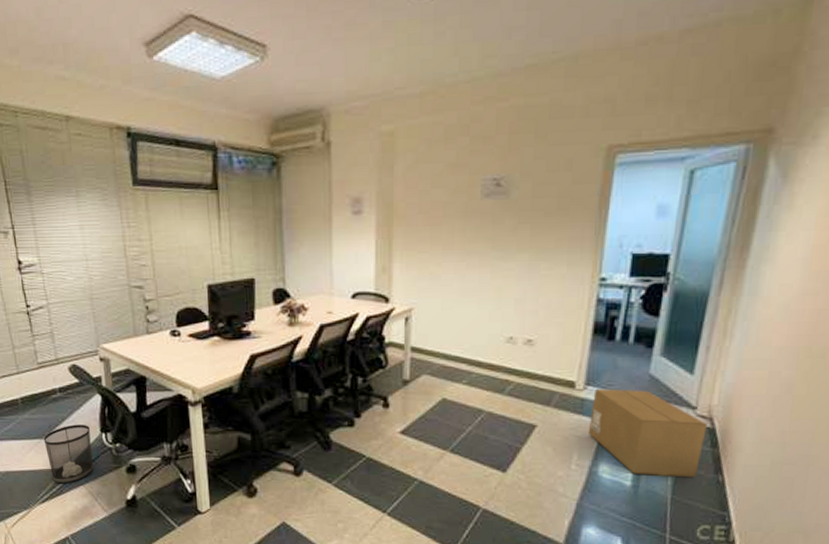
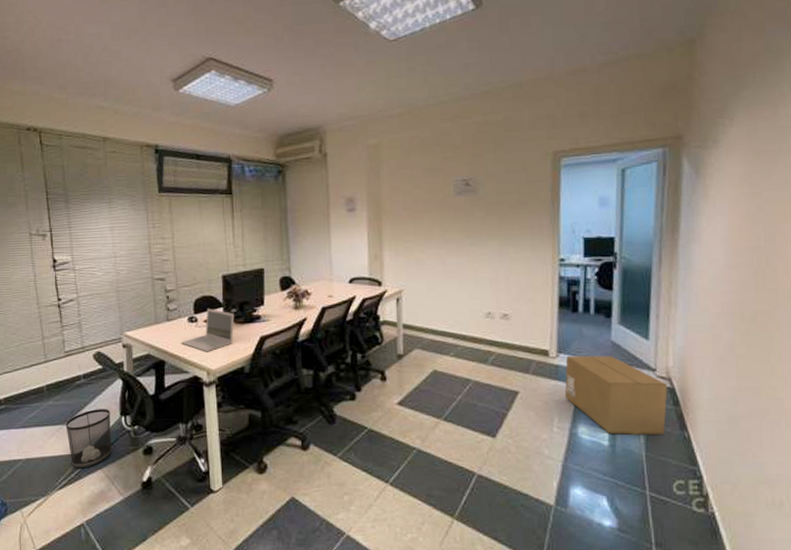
laptop: none [163,321,222,370] -> present [181,308,235,352]

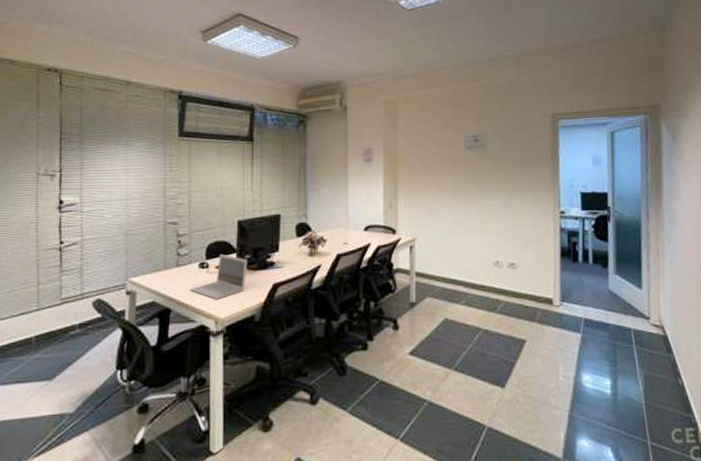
waste bin: present [65,409,112,469] -> none [52,362,105,431]
box: present [564,355,668,436] -> none [568,303,662,383]

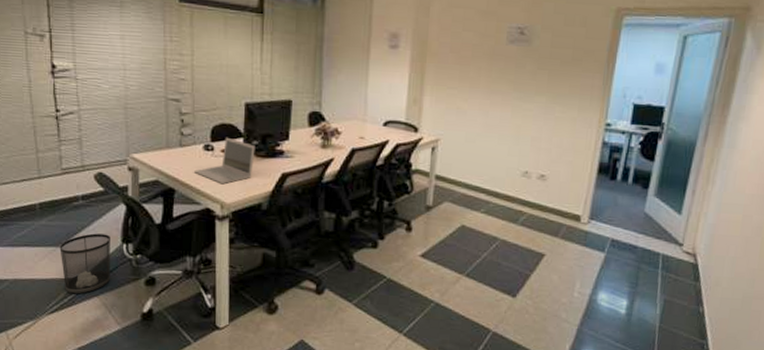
waste bin: none [52,362,105,431] -> present [59,233,110,294]

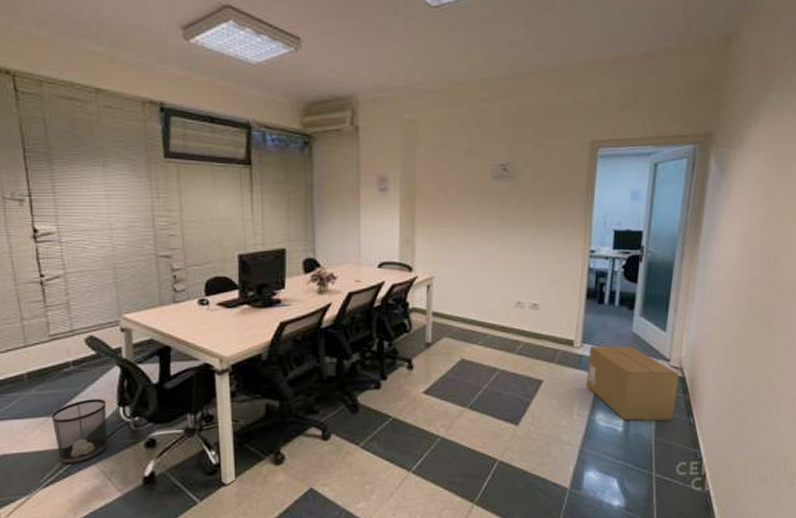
laptop: present [194,137,255,185] -> none [190,290,252,338]
box: none [589,222,692,309] -> present [585,345,679,421]

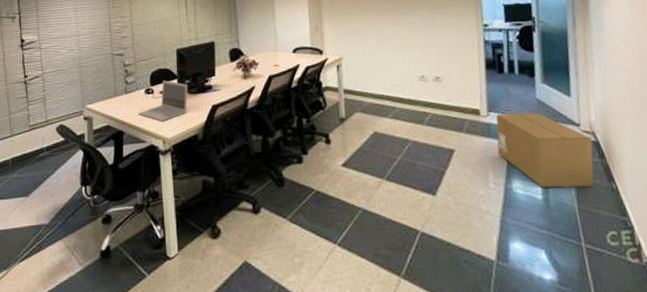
waste bin: present [51,399,108,464] -> none [28,179,72,240]
laptop: none [190,290,252,338] -> present [139,80,188,122]

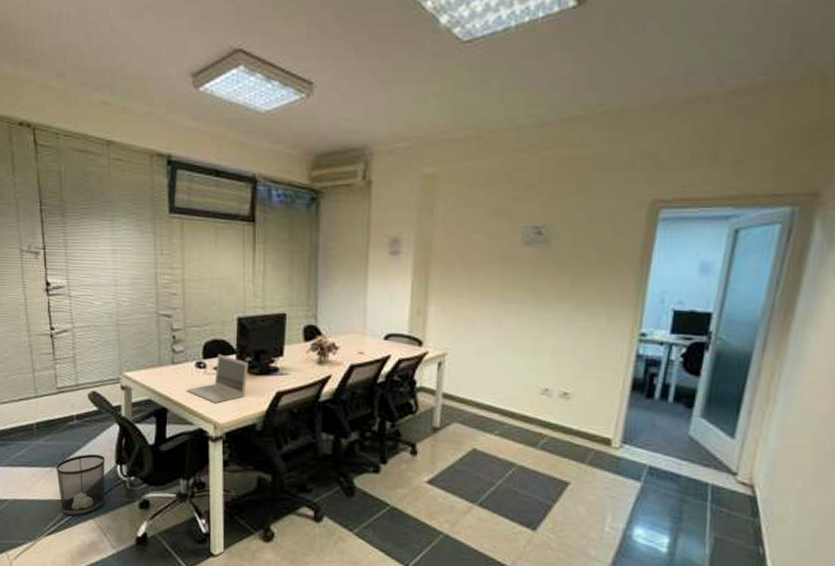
waste bin: none [28,179,72,240] -> present [56,454,105,516]
box: present [496,112,595,189] -> none [623,447,748,549]

